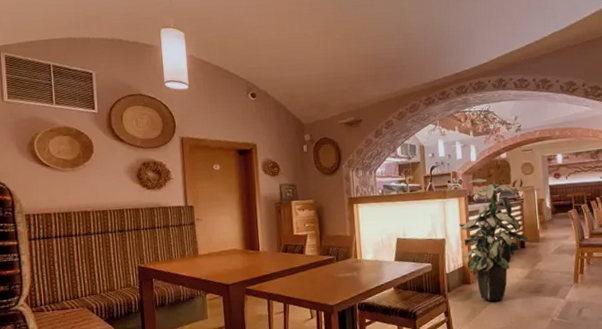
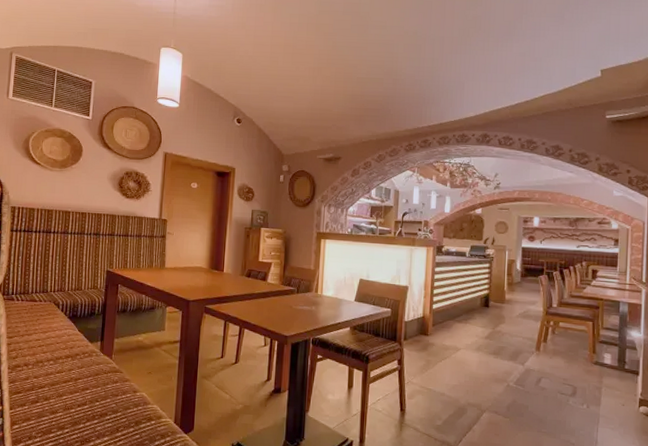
indoor plant: present [458,178,529,301] -> none [423,231,494,358]

